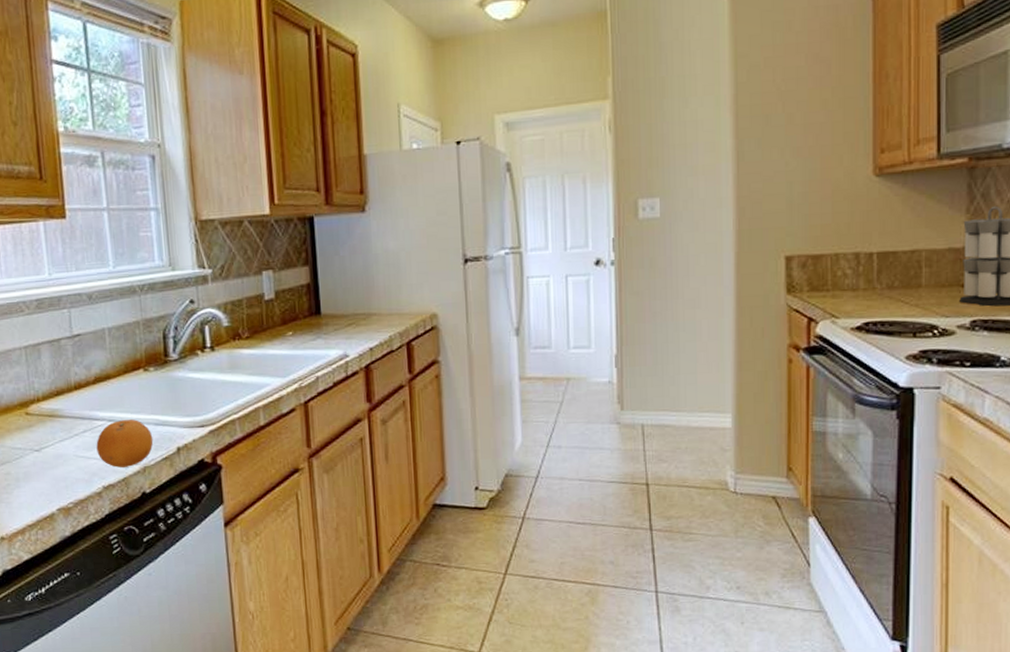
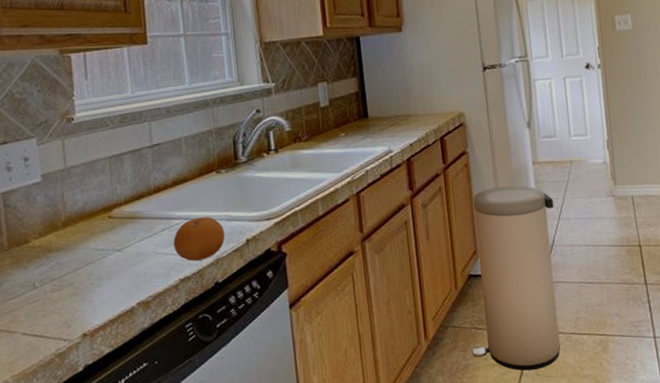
pedal bin: none [432,404,542,617] -> present [471,185,561,371]

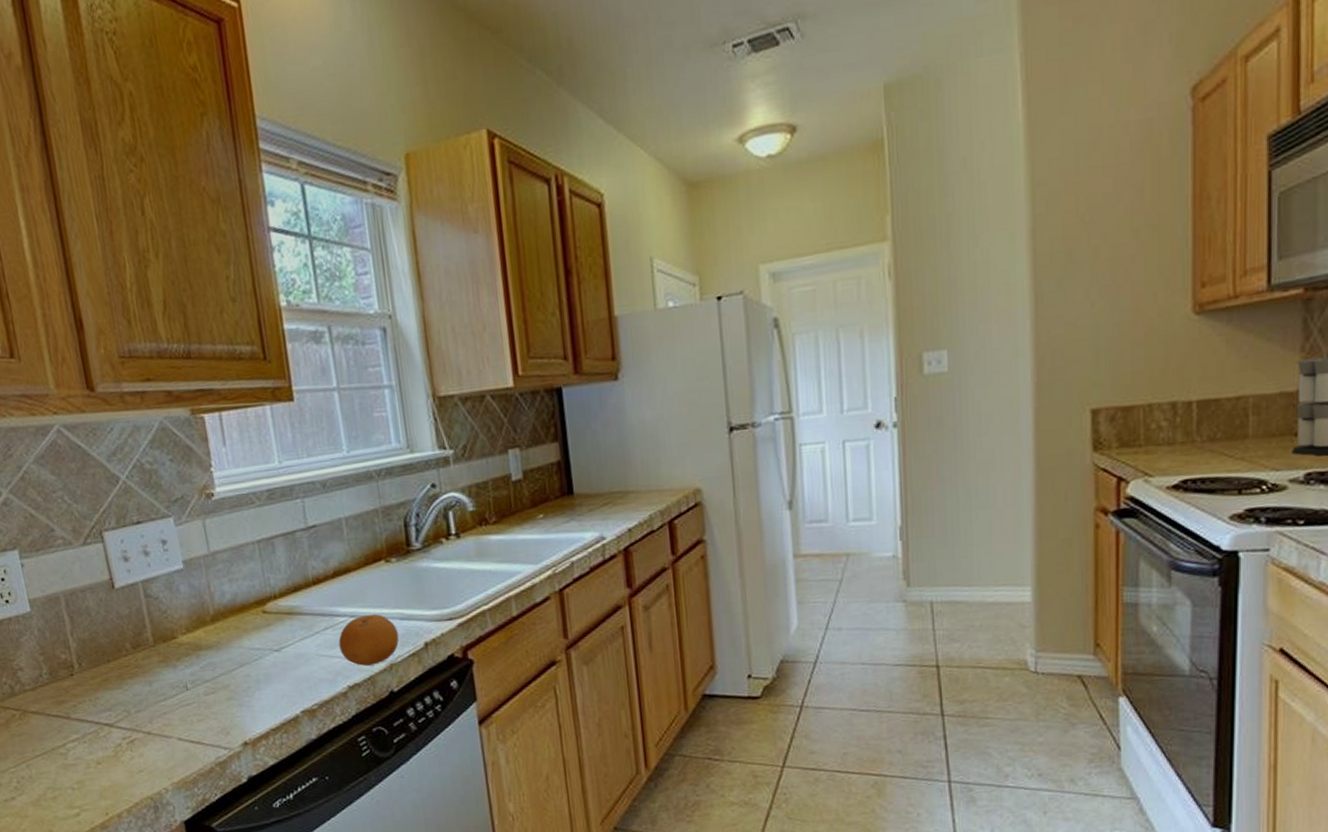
pedal bin: present [471,185,561,371] -> none [703,584,820,812]

